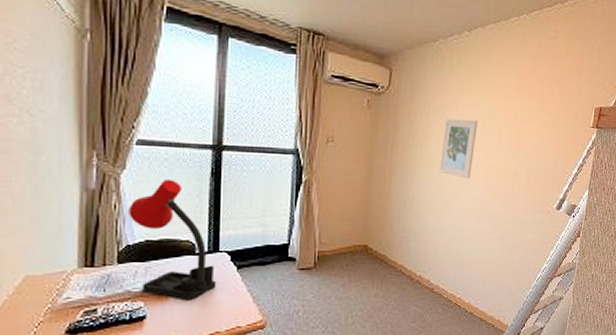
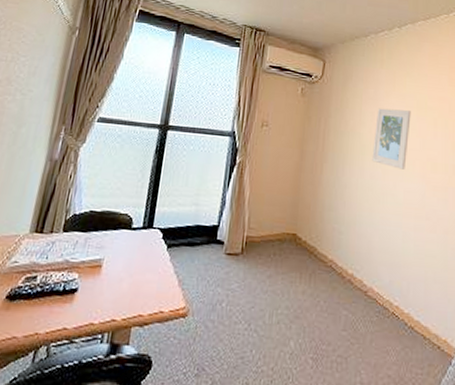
desk lamp: present [129,179,217,301] -> none [79,154,147,277]

